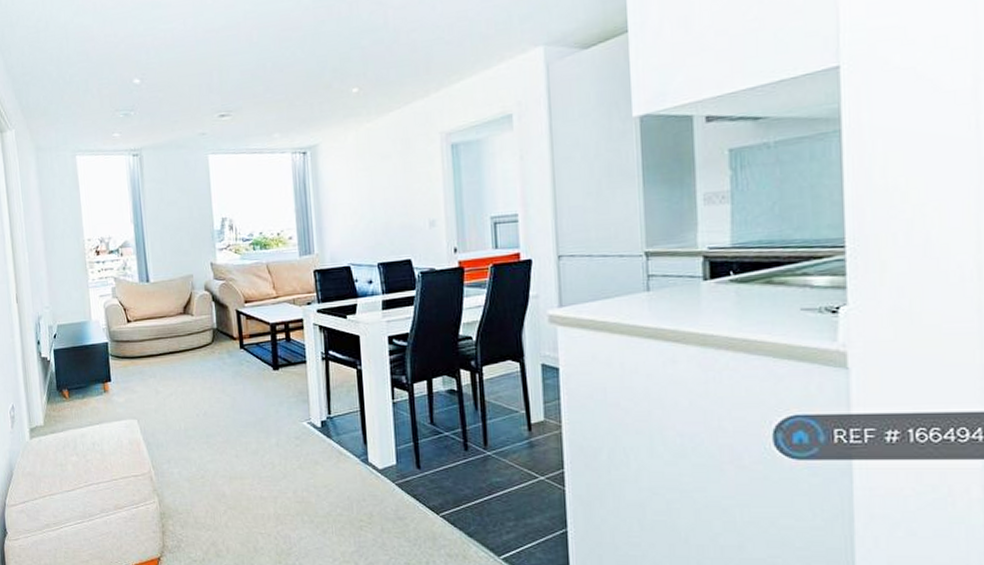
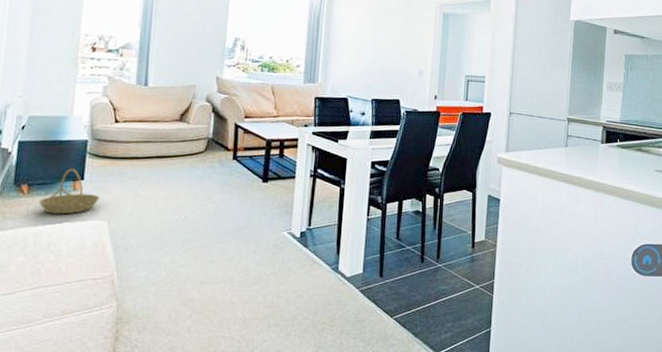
basket: none [79,371,127,416] -> present [38,168,100,214]

